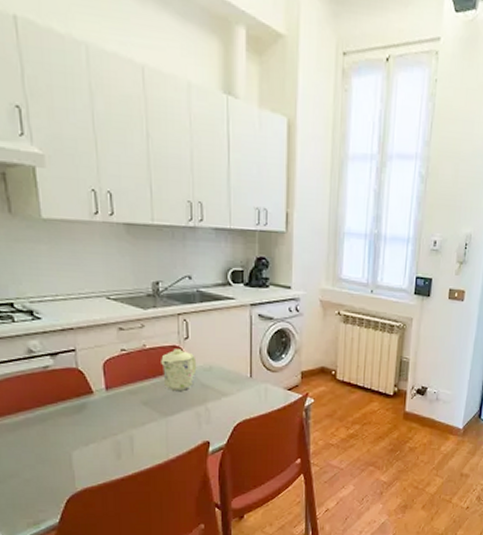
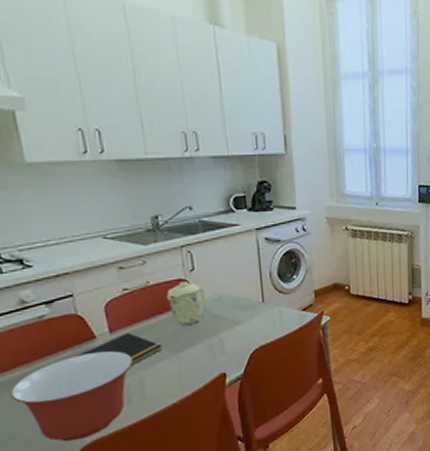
mixing bowl: none [13,407,125,487] -> present [9,351,133,442]
notepad: none [73,392,153,423] -> present [75,333,163,366]

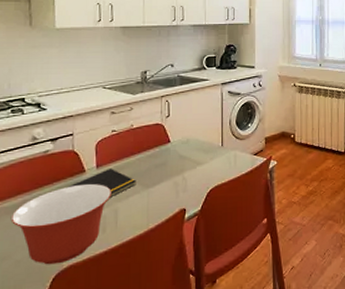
mug: present [166,282,206,325] -> none [145,126,176,164]

